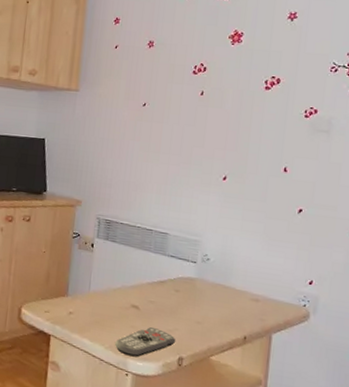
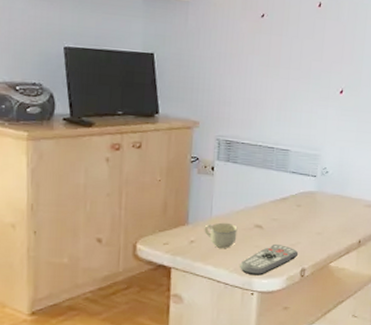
cup: none [82,298,114,324] -> present [204,222,238,248]

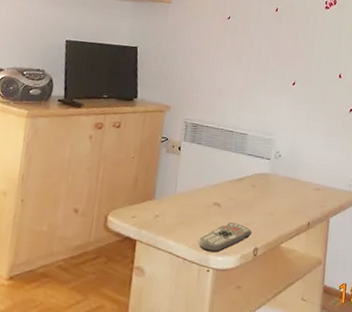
cup: present [204,222,238,248] -> none [168,199,198,224]

